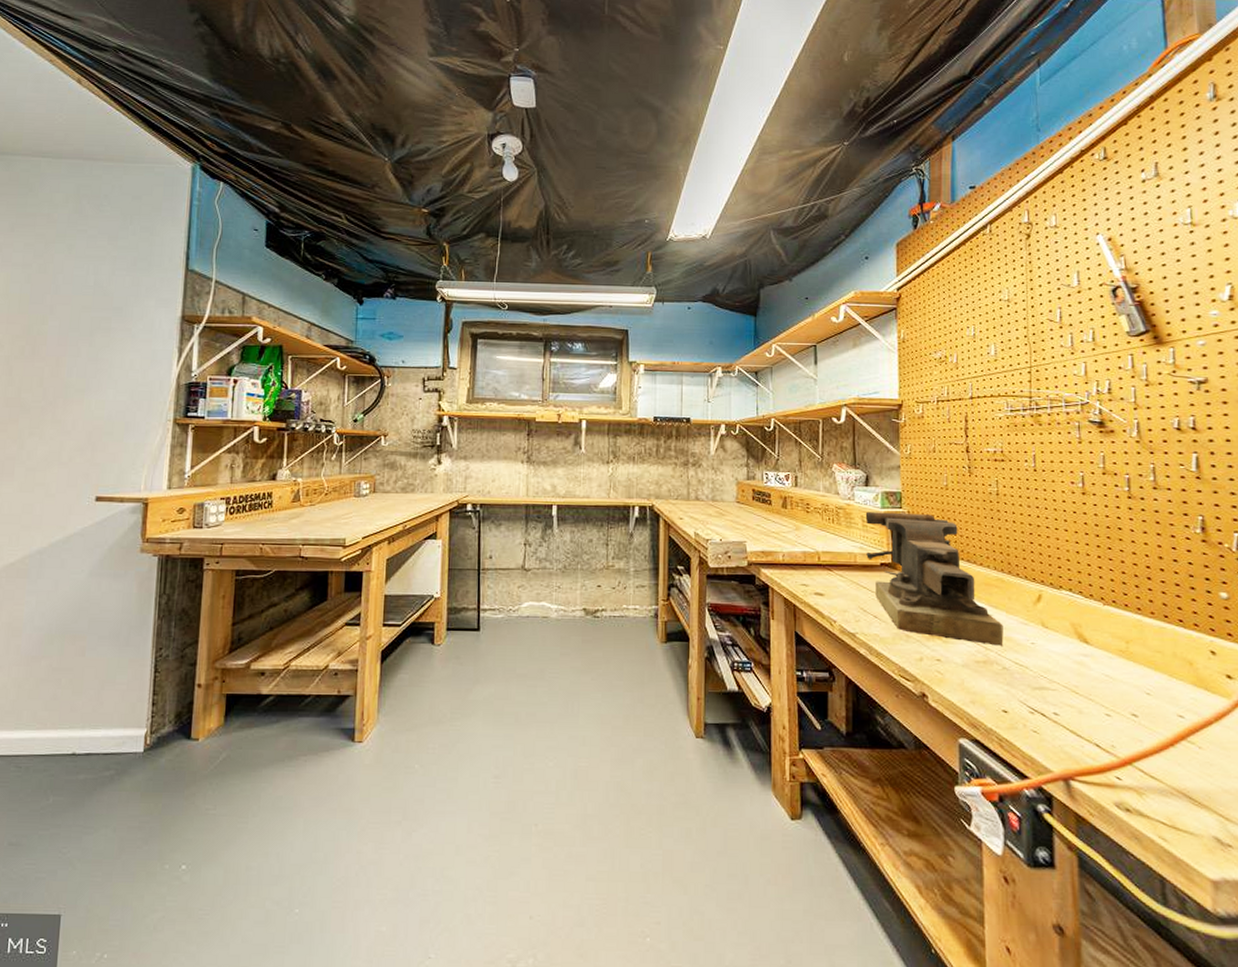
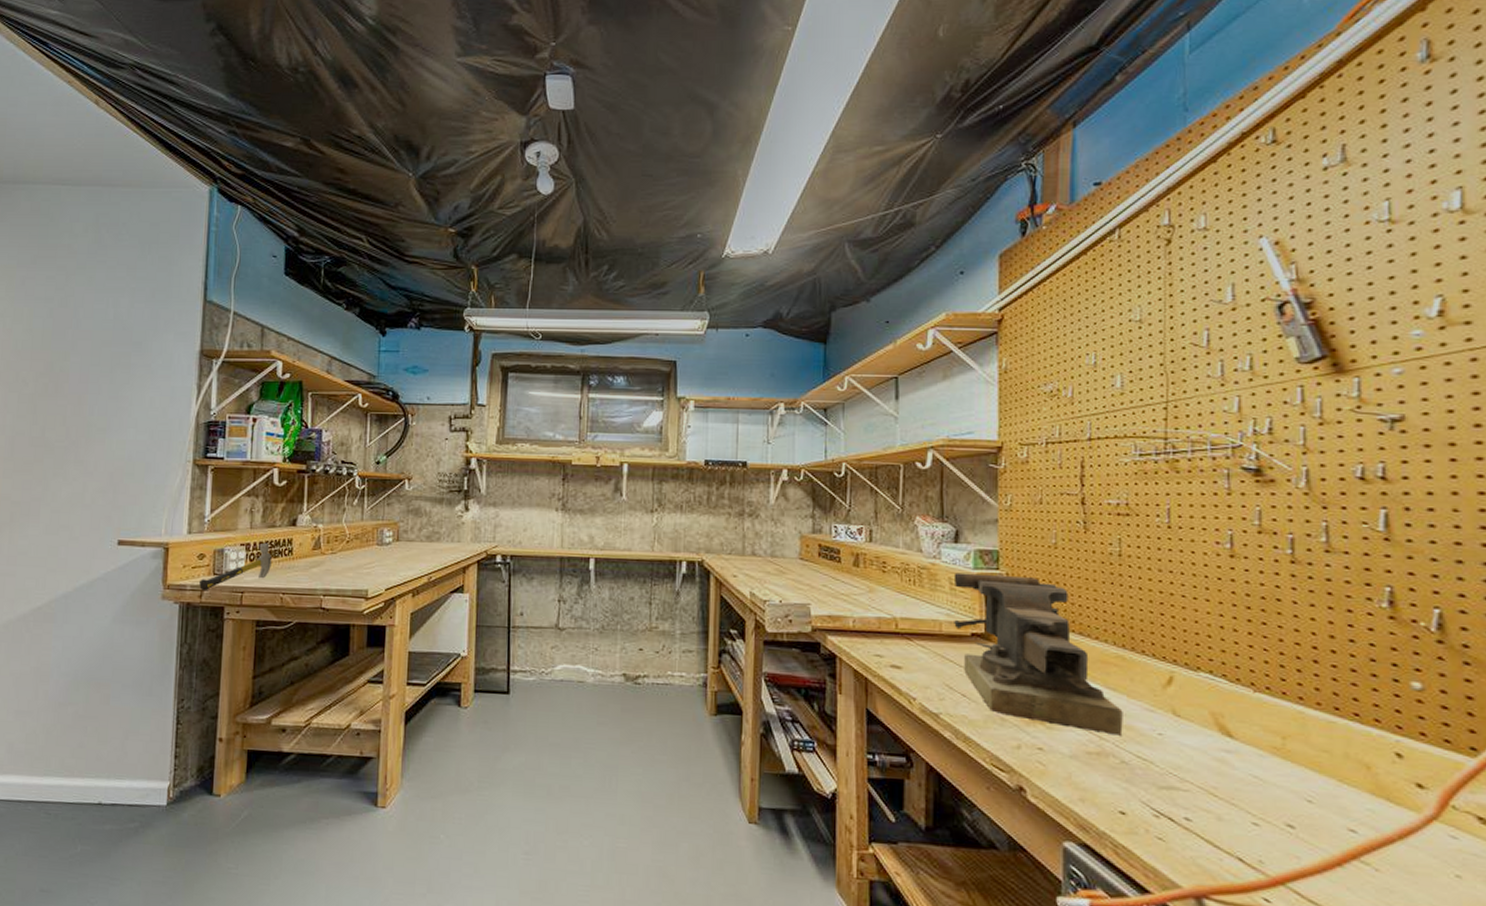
claw hammer: none [179,496,252,544] -> present [199,542,272,592]

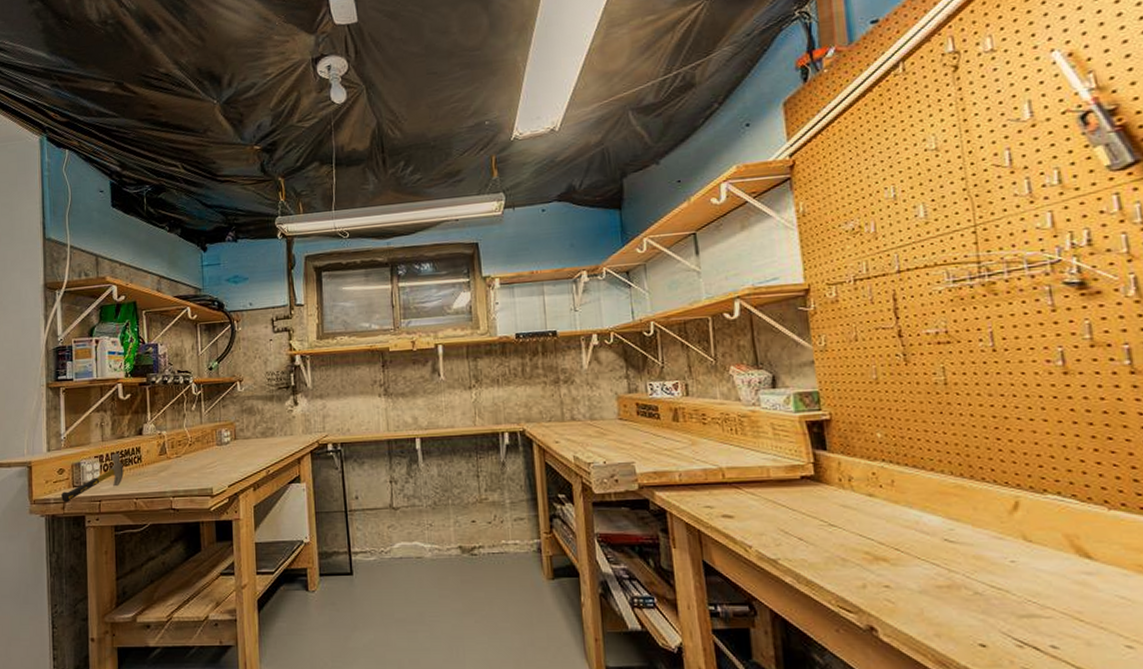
bench vise: present [953,572,1123,736] -> none [775,415,973,566]

